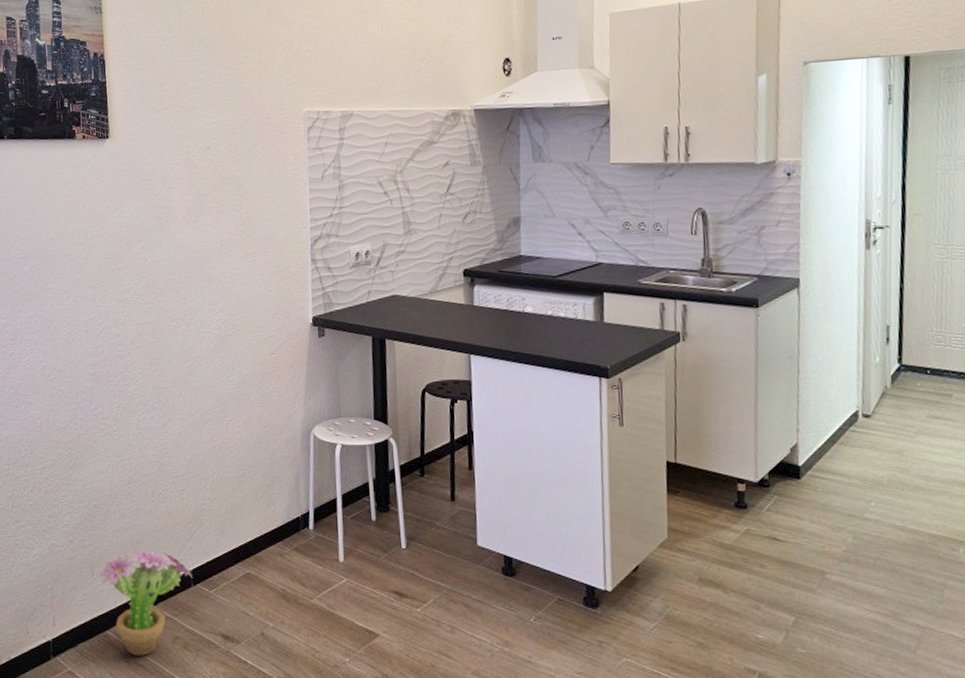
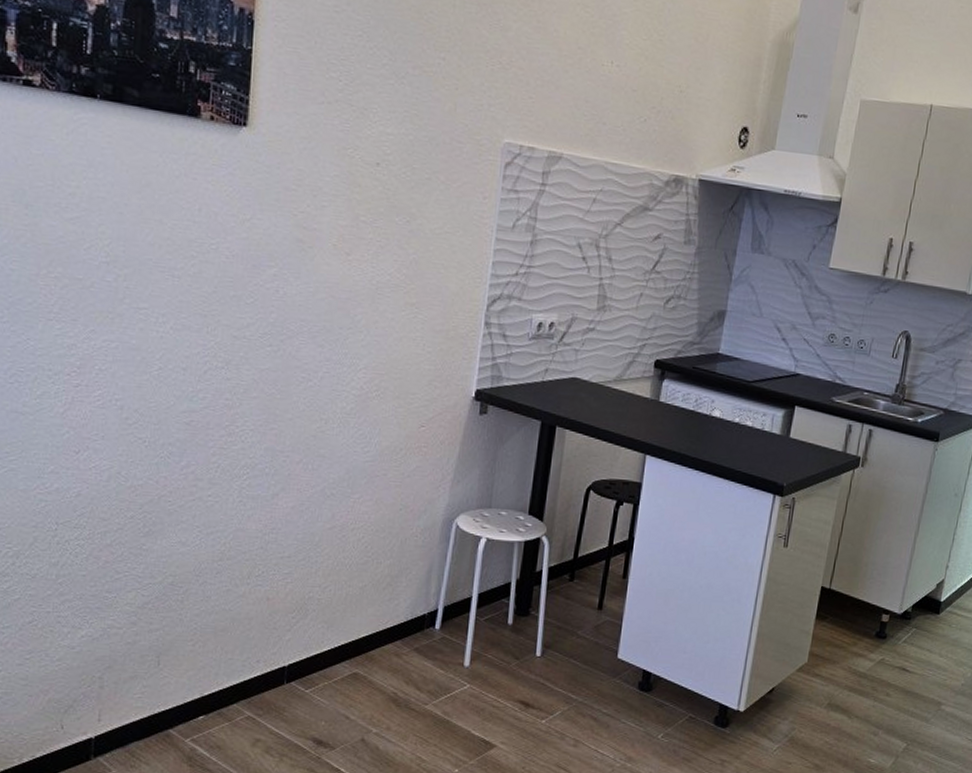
decorative plant: present [98,550,193,656] -> none [166,638,287,760]

